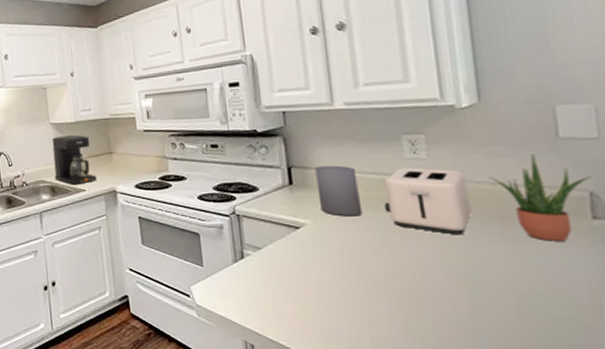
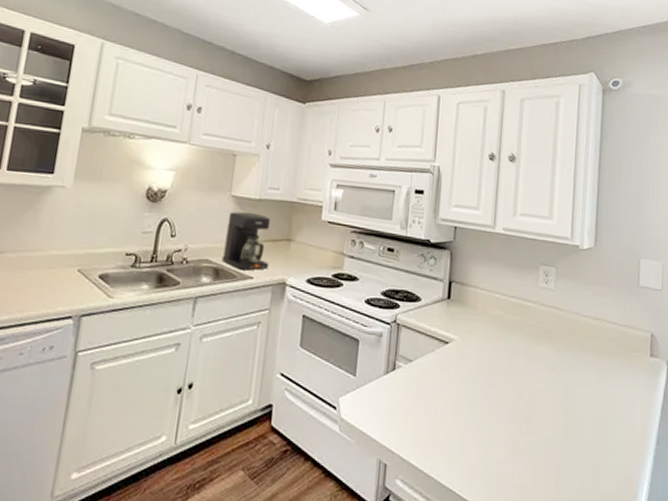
canister: present [315,165,363,217] -> none [468,284,502,337]
toaster: present [384,167,472,235] -> none [518,295,578,362]
potted plant: present [489,154,592,241] -> none [592,297,654,374]

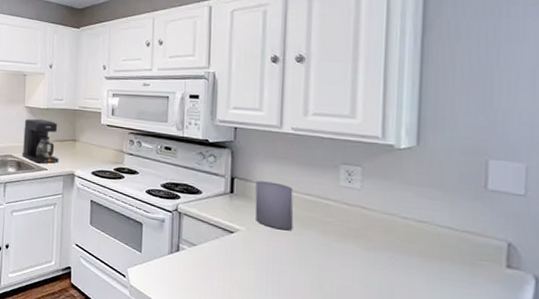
canister: none [468,284,502,337] -> present [255,181,294,231]

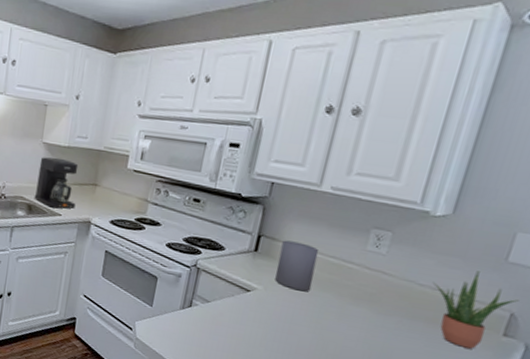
potted plant: none [415,200,513,283] -> present [432,271,519,349]

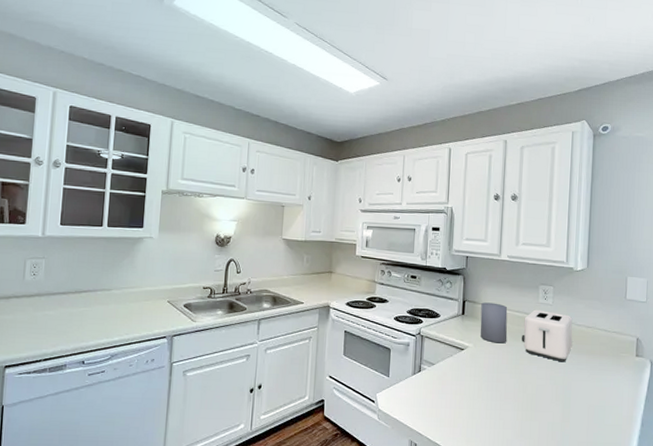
coffee maker: present [34,157,79,209] -> none [278,251,315,297]
toaster: none [331,257,413,326] -> present [522,309,573,363]
potted plant: present [432,271,519,349] -> none [585,309,639,371]

